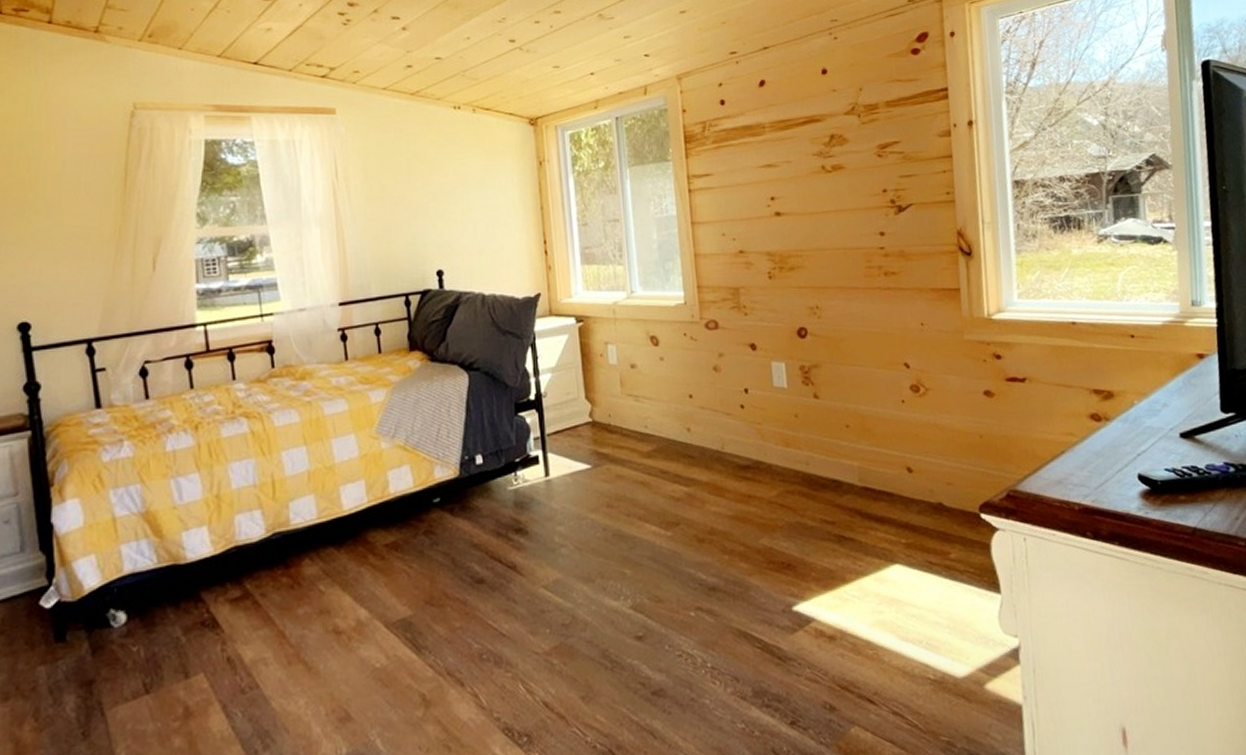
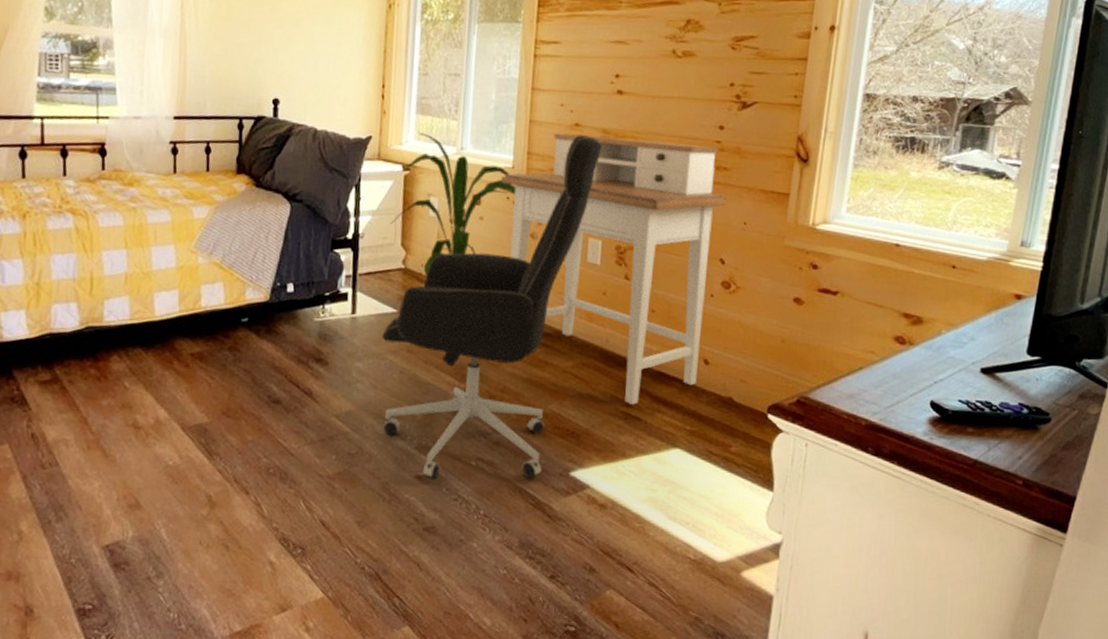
house plant: none [571,282,693,426] -> present [390,132,517,276]
office chair: none [579,261,770,639] -> present [382,135,602,480]
desk: none [675,253,904,526] -> present [501,133,727,405]

